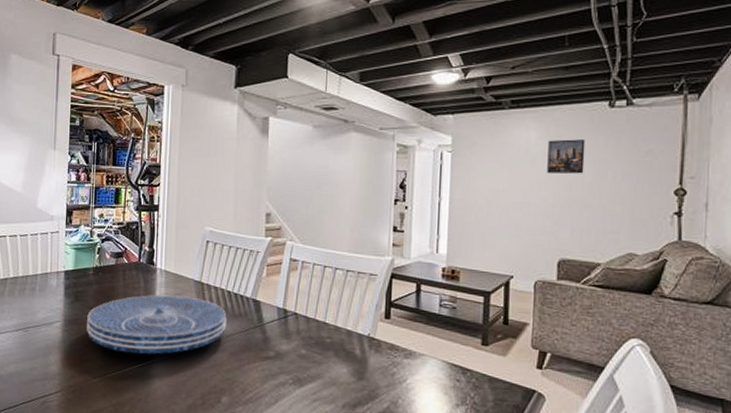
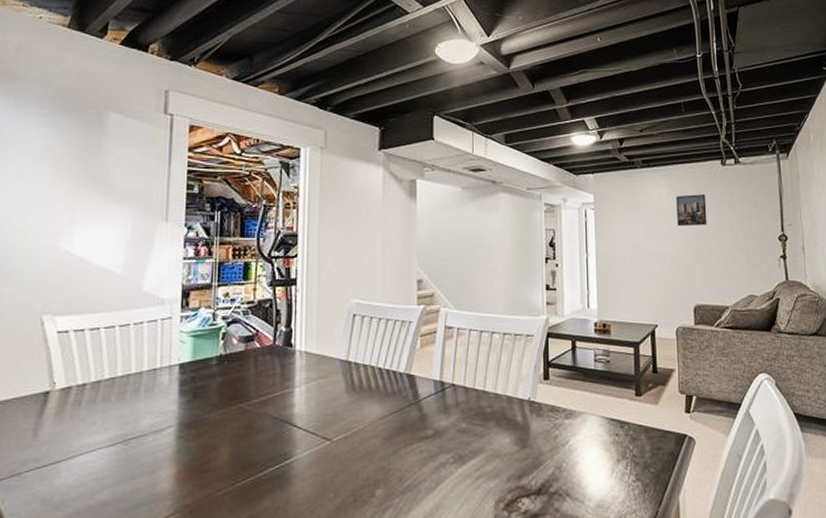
placemat: present [87,294,227,355] -> none [208,379,379,454]

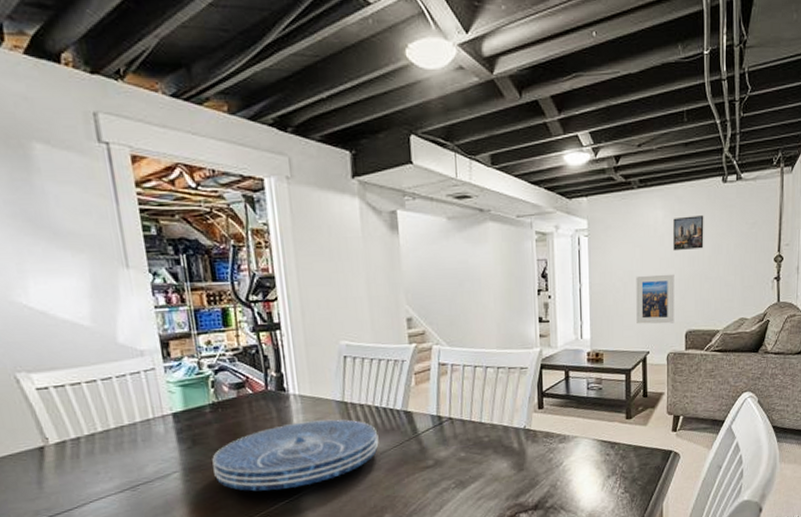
placemat: none [208,379,379,454] -> present [212,419,379,492]
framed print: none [642,248,682,297] -> present [636,274,675,324]

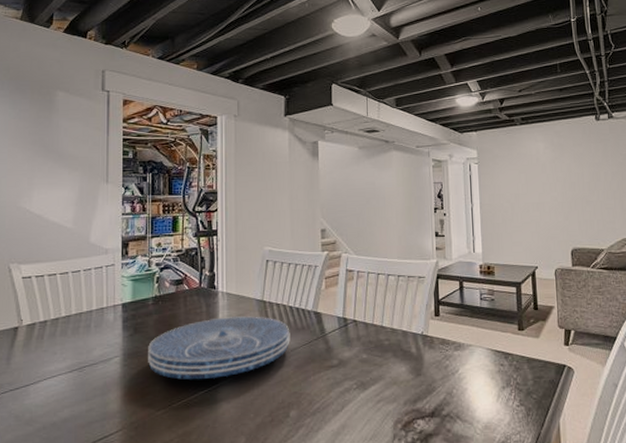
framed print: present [636,274,675,324] -> none [522,197,560,242]
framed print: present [673,215,704,251] -> none [553,147,583,178]

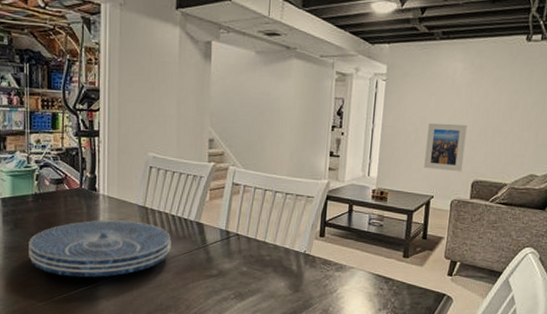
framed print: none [522,197,560,242] -> present [424,123,467,172]

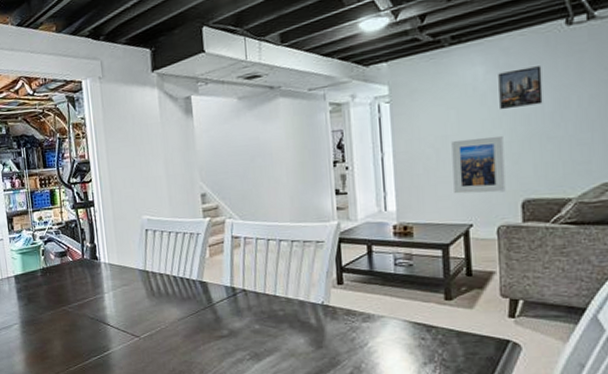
placemat: present [29,220,171,278] -> none [42,286,177,347]
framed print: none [469,70,504,103] -> present [498,66,543,110]

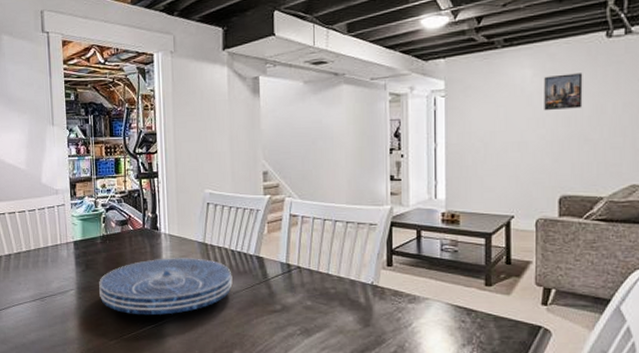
placemat: none [42,286,177,347] -> present [99,258,233,316]
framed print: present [451,135,506,194] -> none [499,134,546,188]

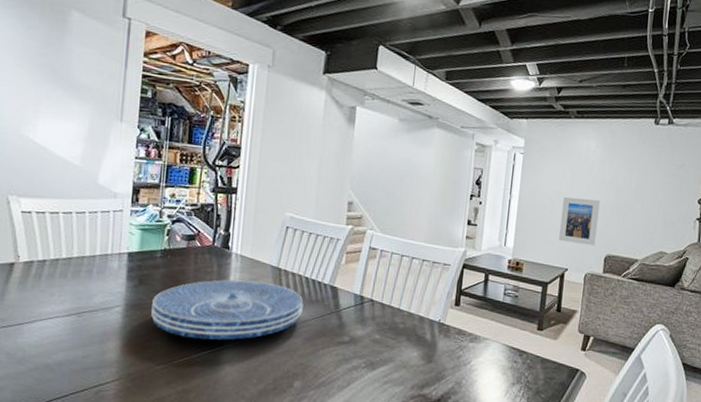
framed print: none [499,134,546,188] -> present [559,197,600,246]
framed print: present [544,73,583,111] -> none [602,149,634,181]

